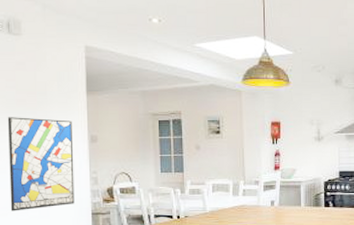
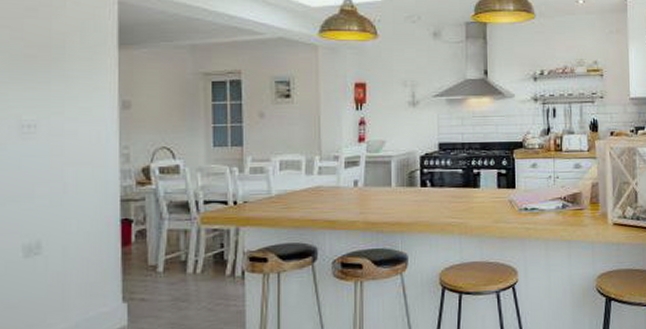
wall art: present [7,117,75,211] -> none [10,77,99,199]

